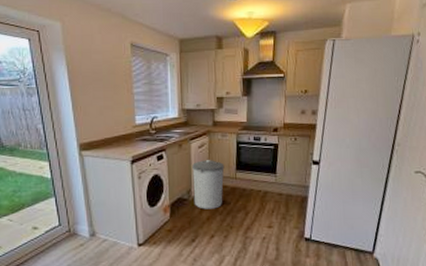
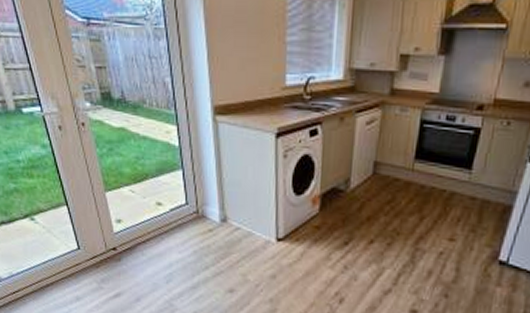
trash can: present [192,160,225,209] -> none [352,141,399,207]

